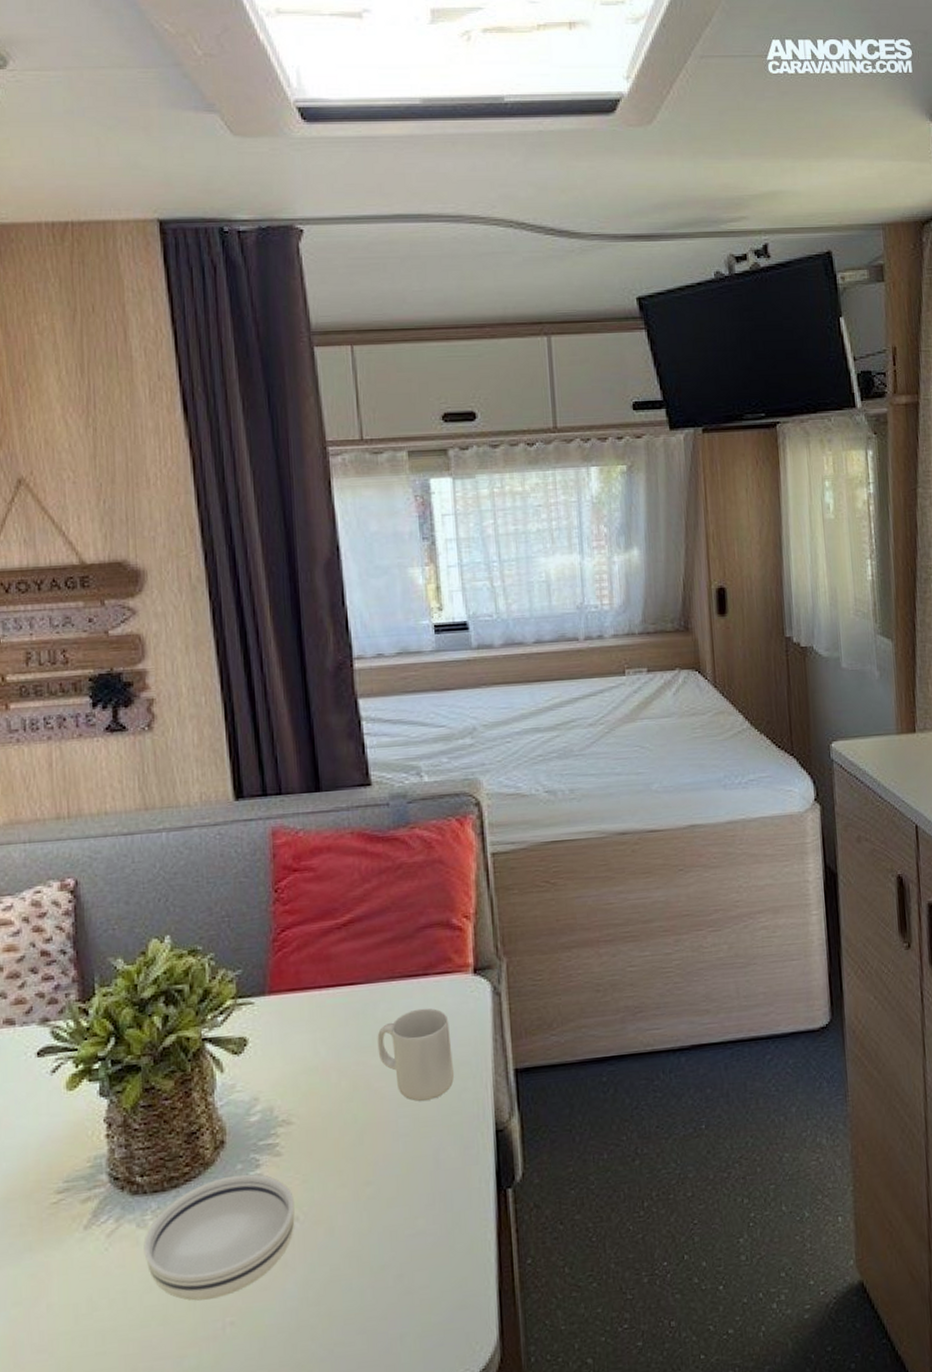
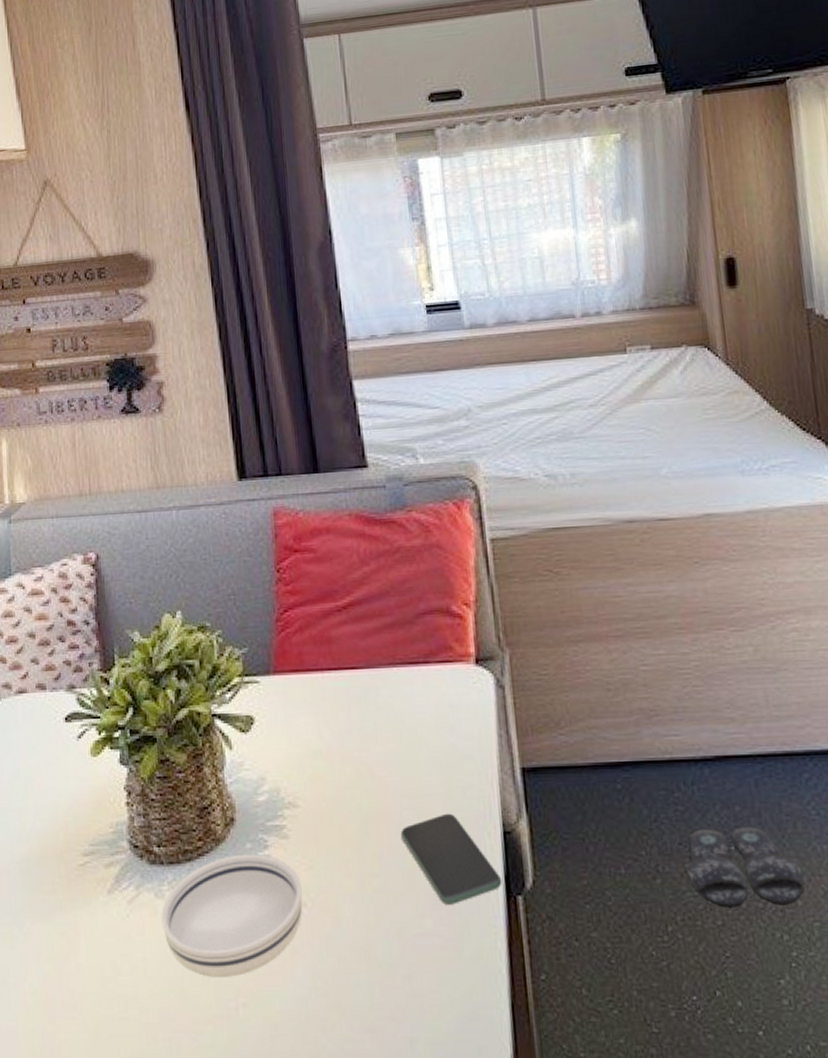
cup: present [377,1008,454,1101] -> none [379,697,458,794]
smartphone: none [395,1117,493,1204] -> present [400,813,502,905]
slippers: none [661,1106,763,1180] -> present [685,826,804,908]

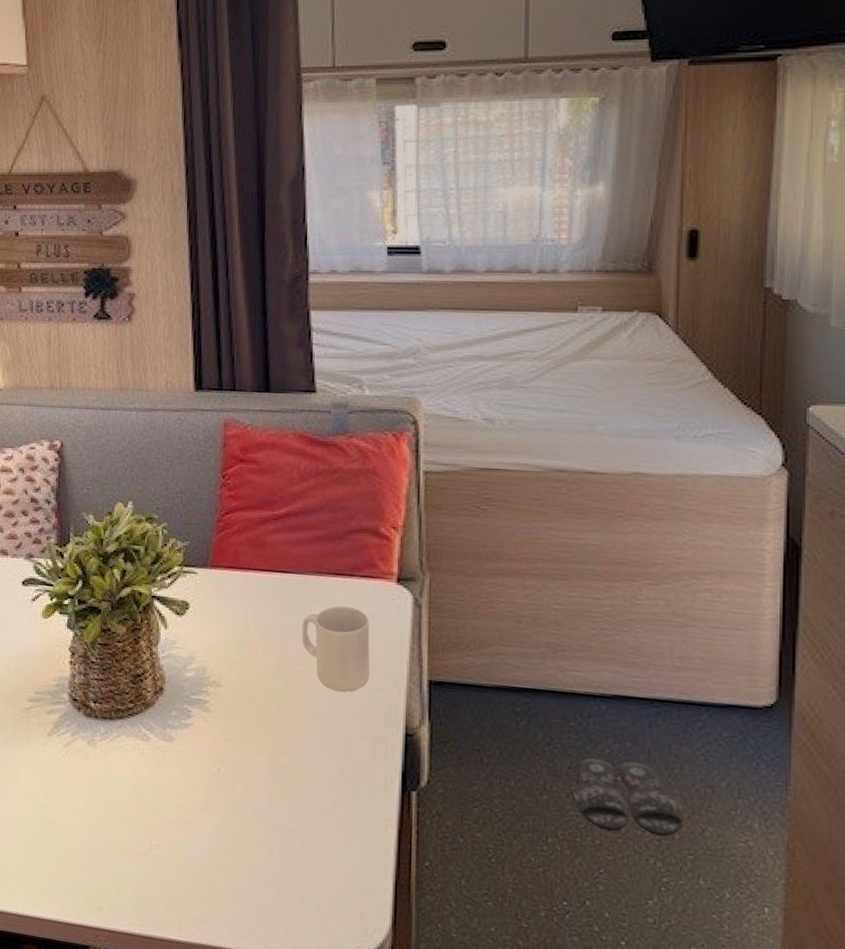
bowl: present [161,854,303,977] -> none [92,719,217,822]
cup: none [379,697,458,794] -> present [302,605,370,692]
smartphone: present [400,813,502,905] -> none [310,710,399,790]

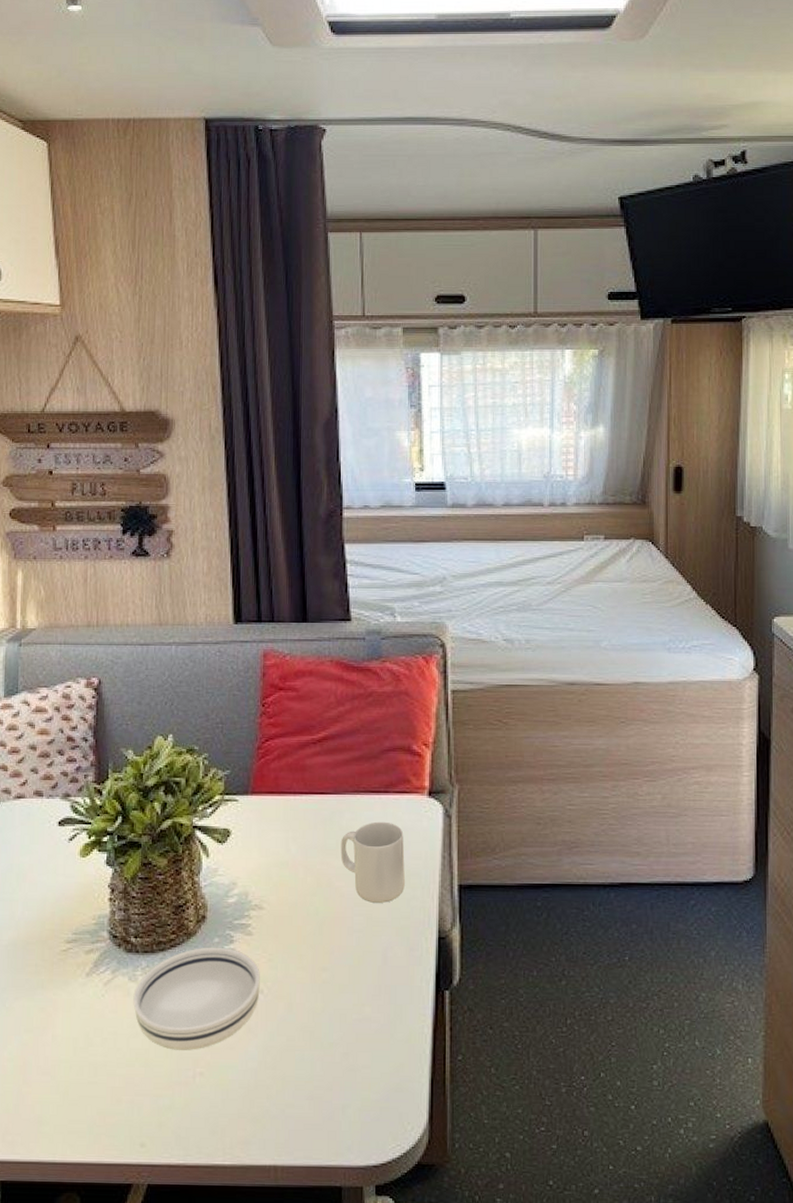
bowl: none [92,719,217,822] -> present [133,947,260,1050]
slippers: present [571,757,683,836] -> none [586,941,681,1006]

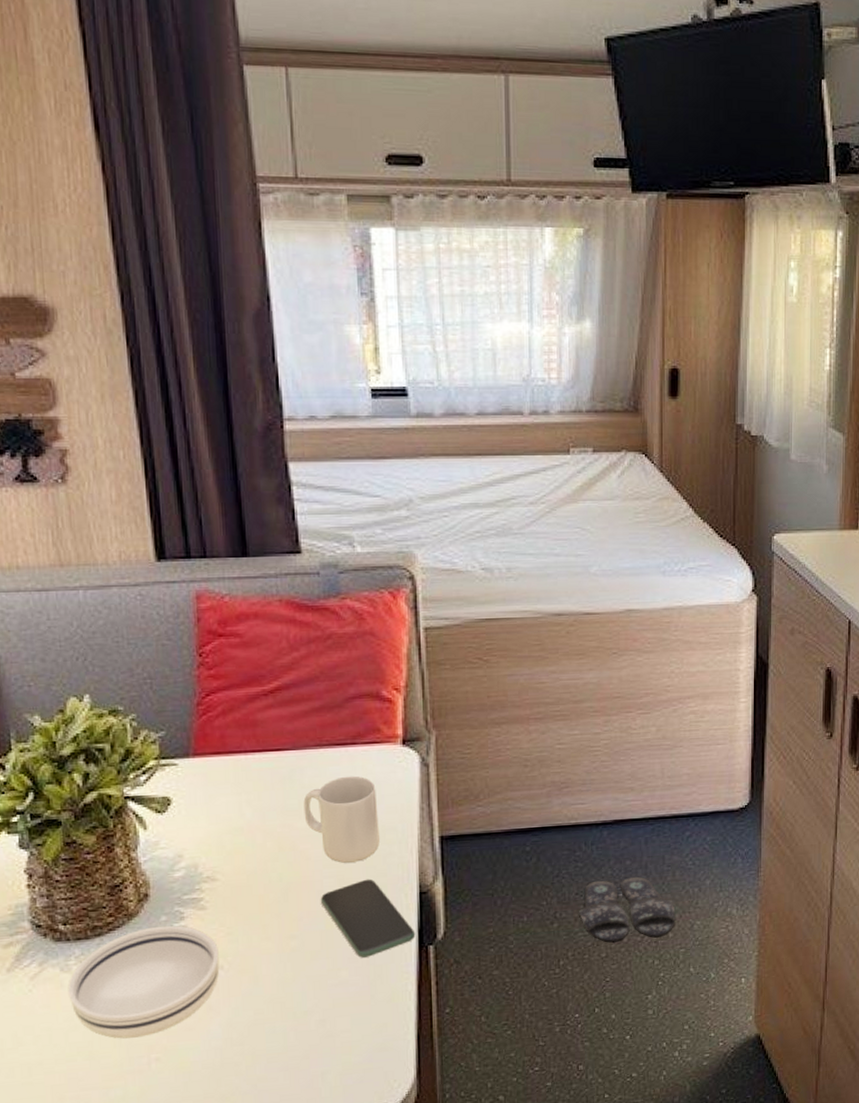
smartphone: none [350,920,433,996] -> present [320,879,416,958]
slippers: none [586,941,681,1006] -> present [579,876,676,943]

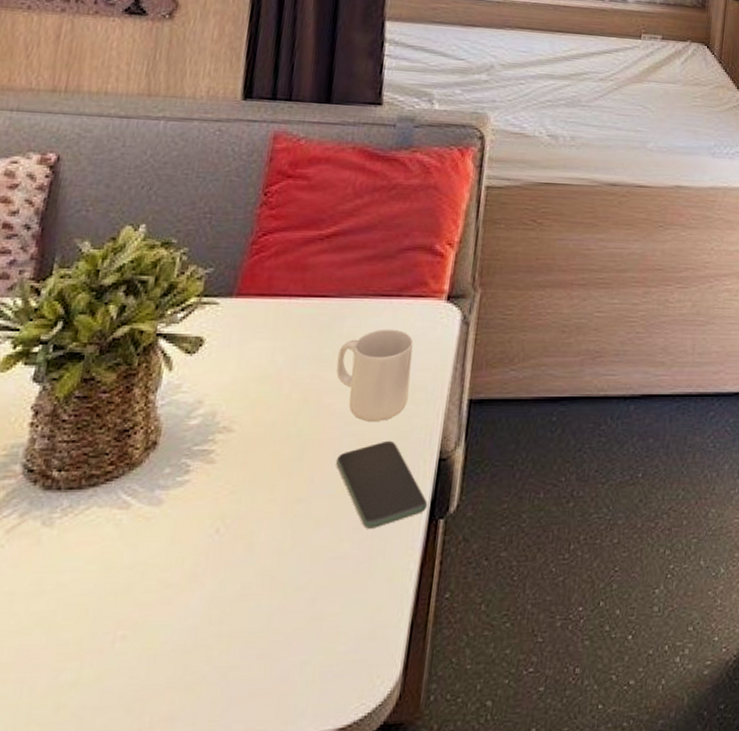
bowl: present [68,925,220,1039] -> none [43,479,219,610]
slippers: present [579,876,676,943] -> none [596,456,692,527]

